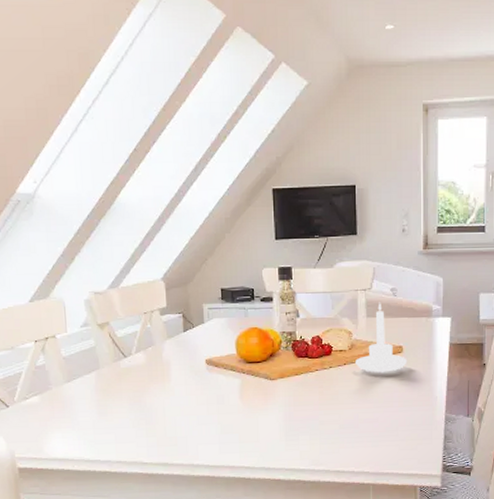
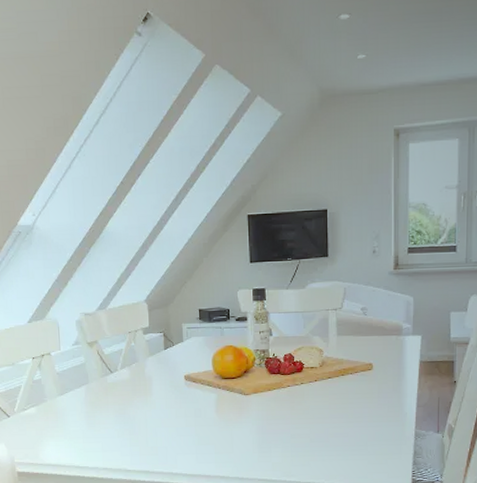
candle holder: present [355,302,407,373] -> none [326,321,377,389]

